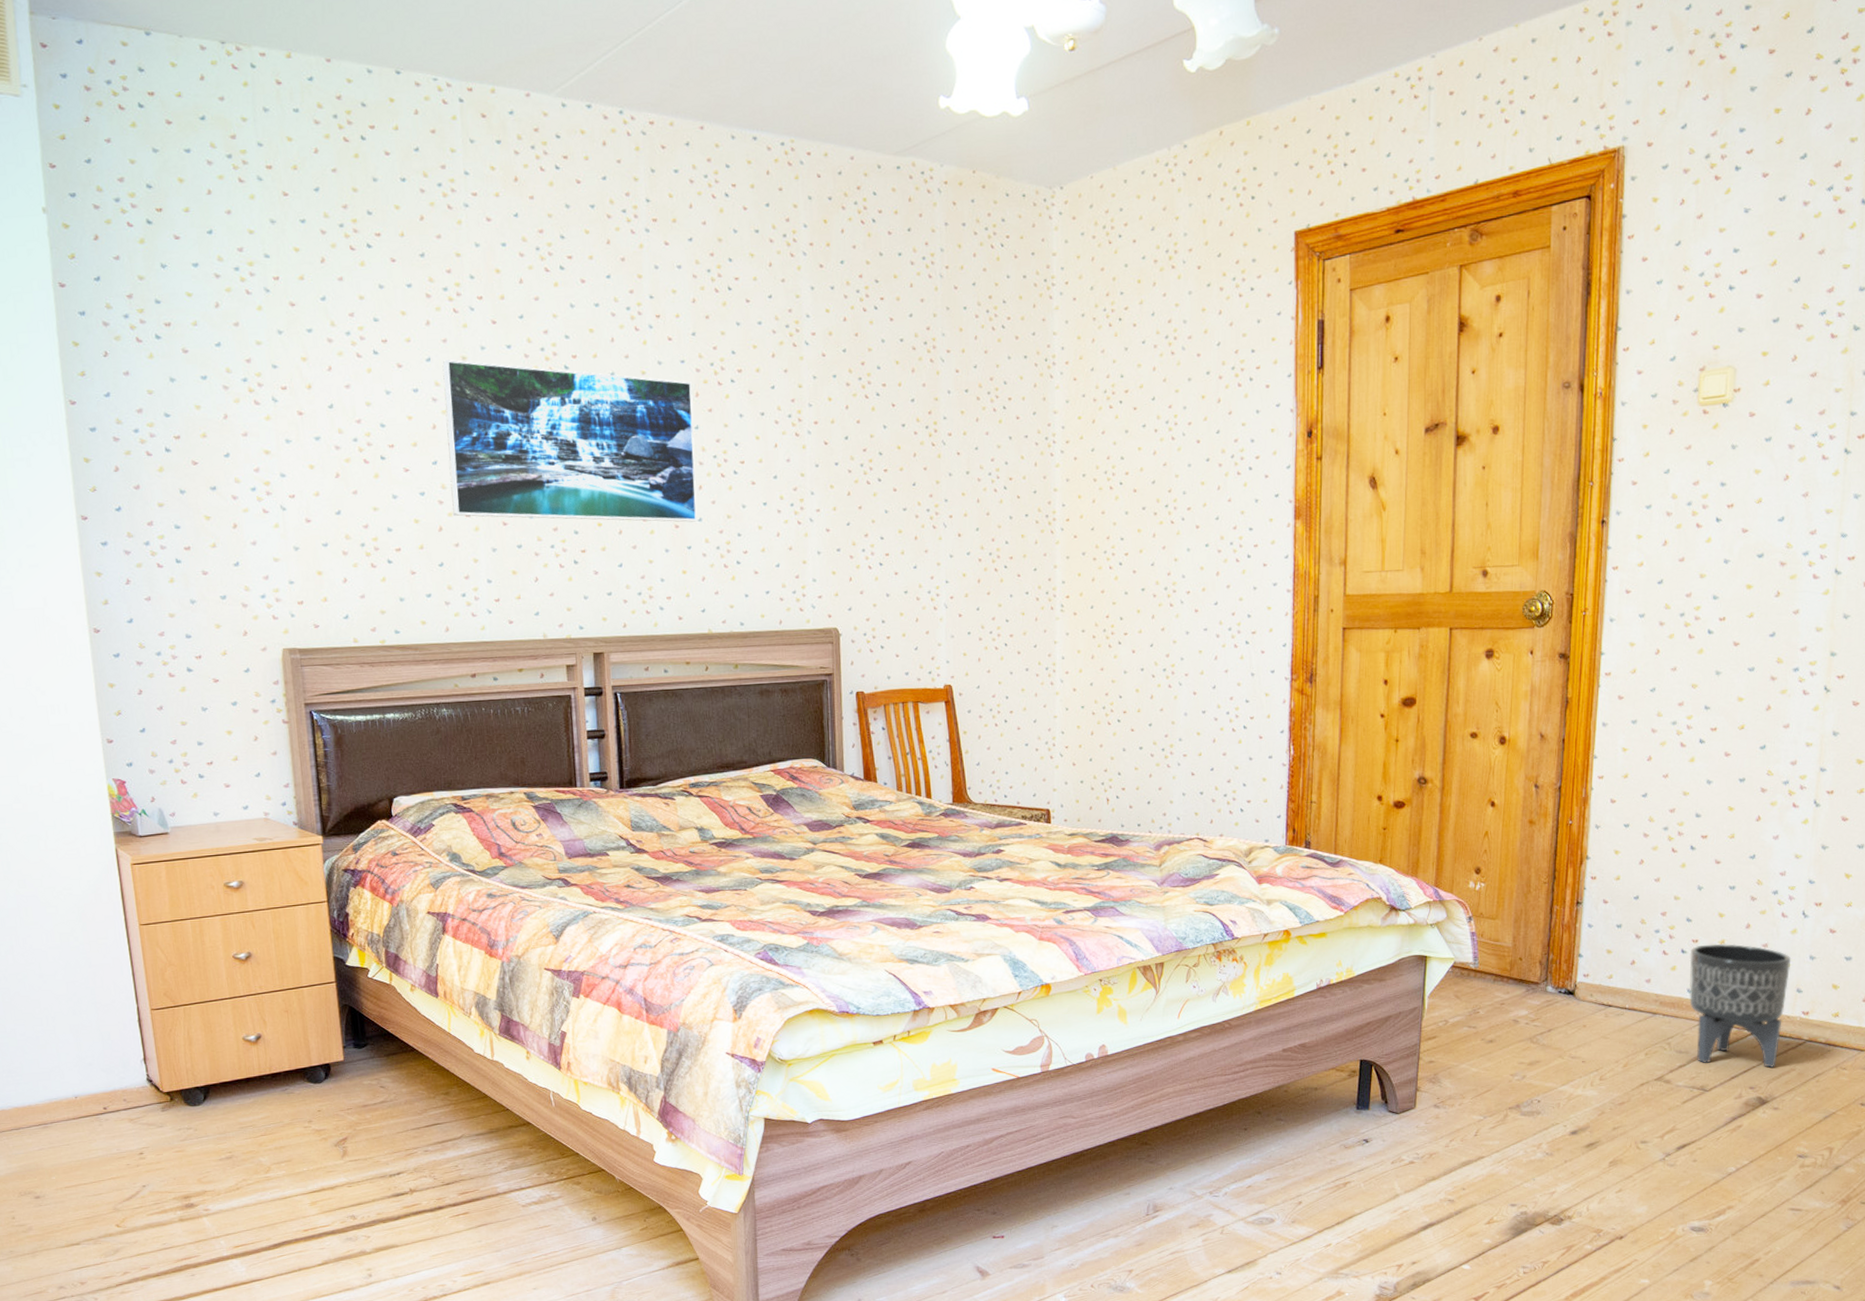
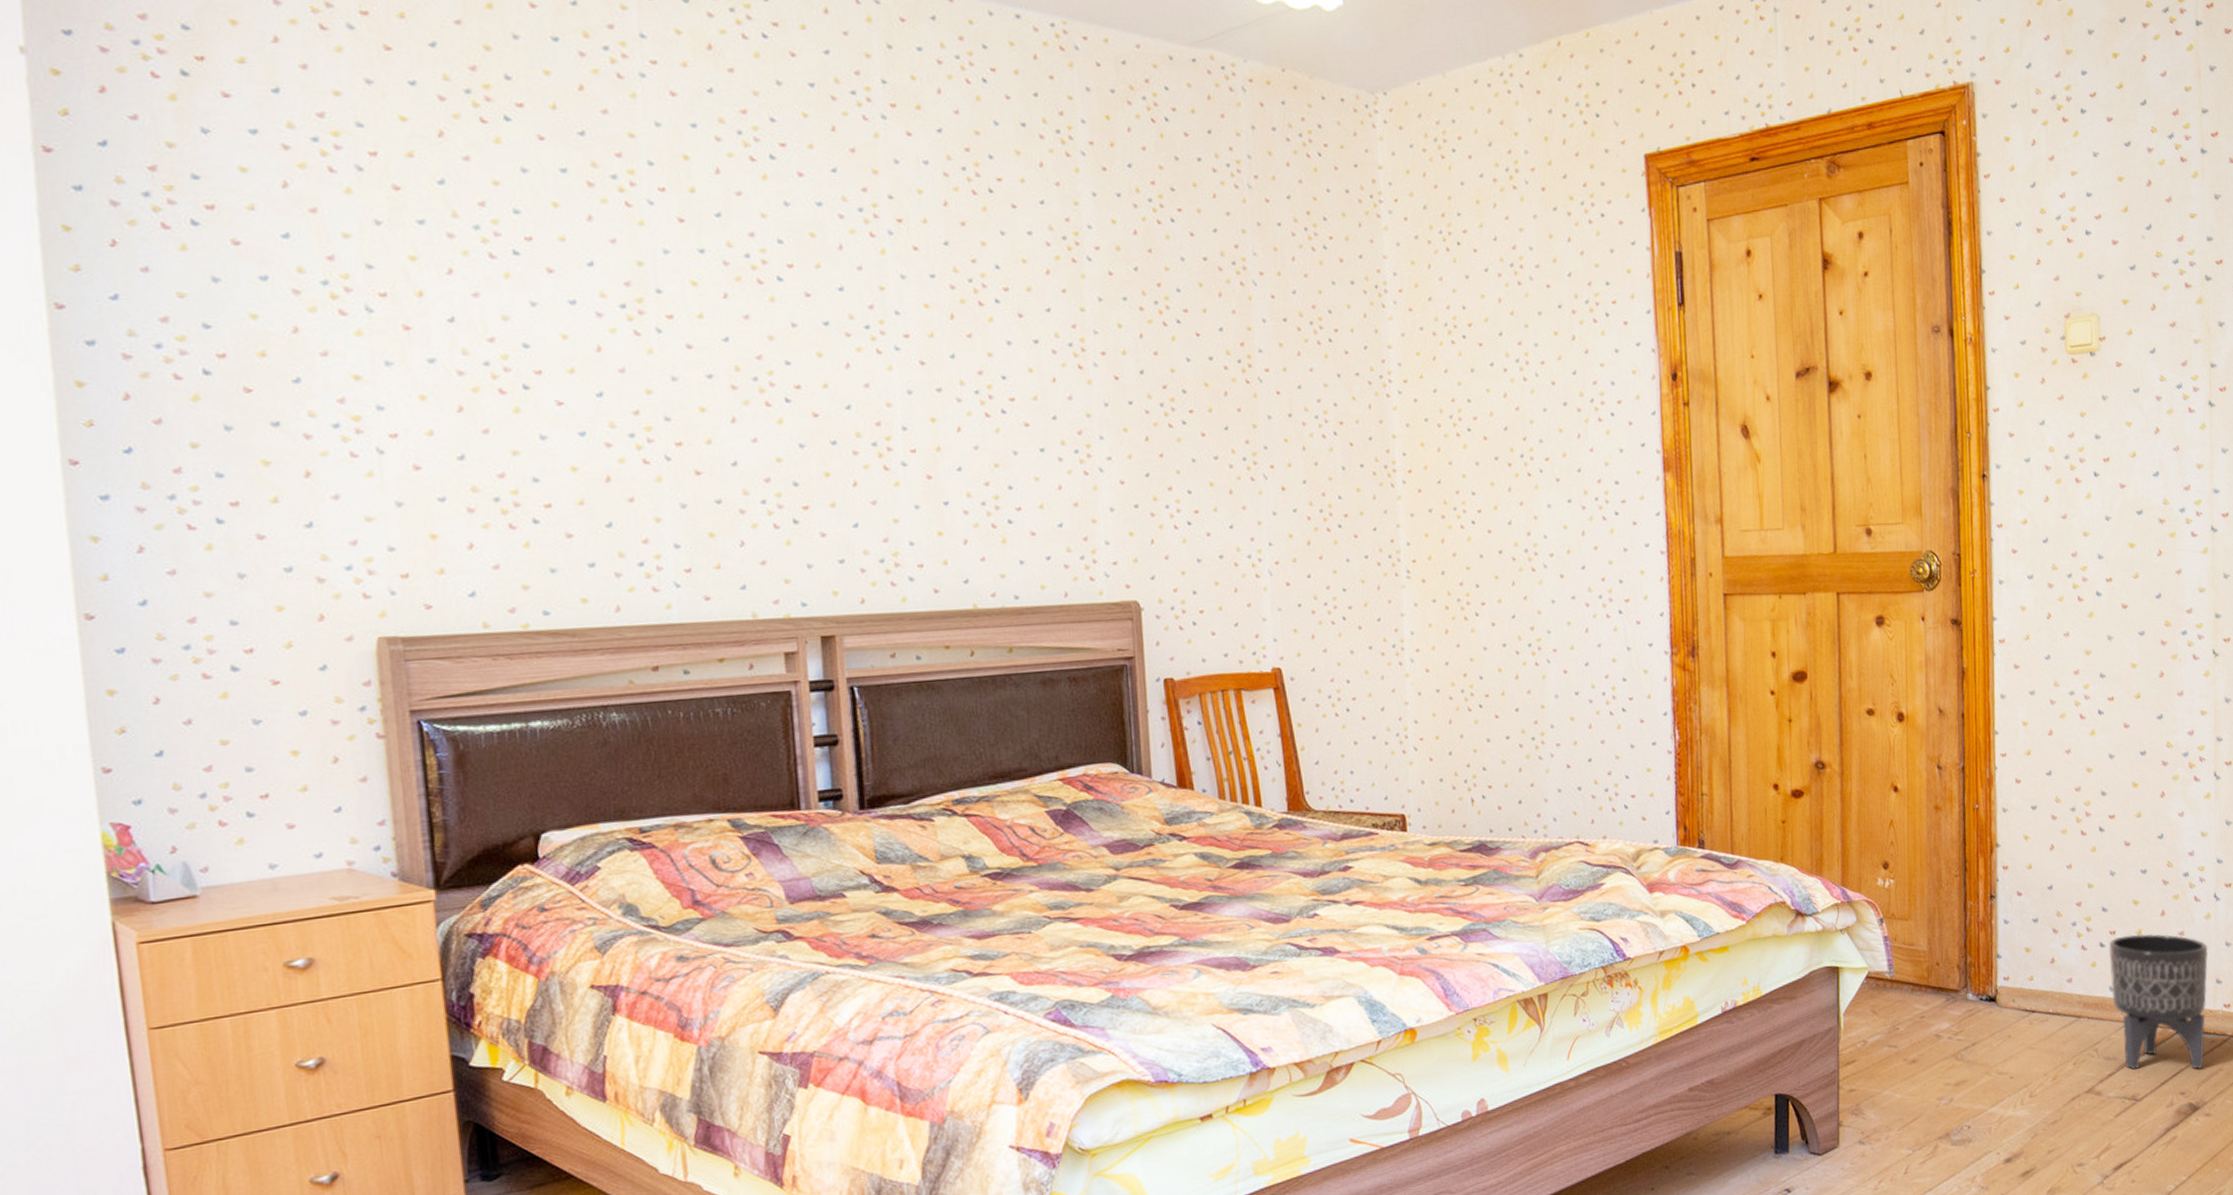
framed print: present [442,359,697,522] -> none [609,265,956,472]

